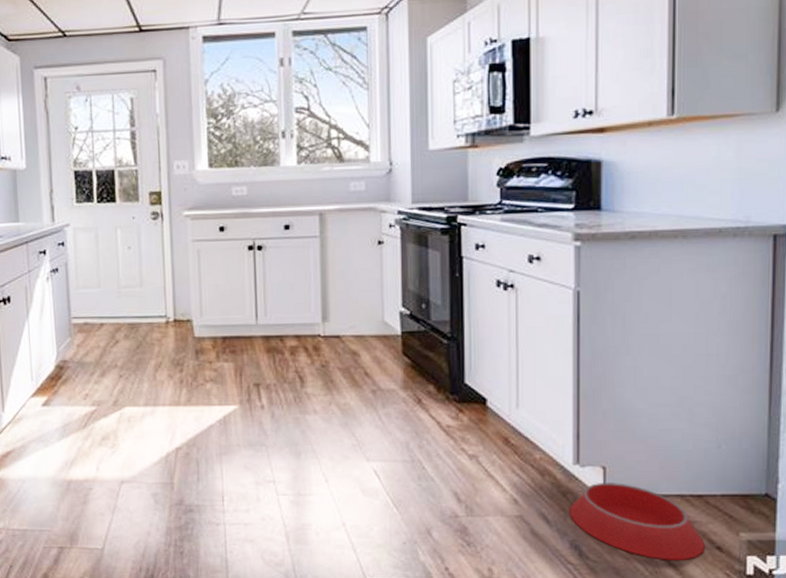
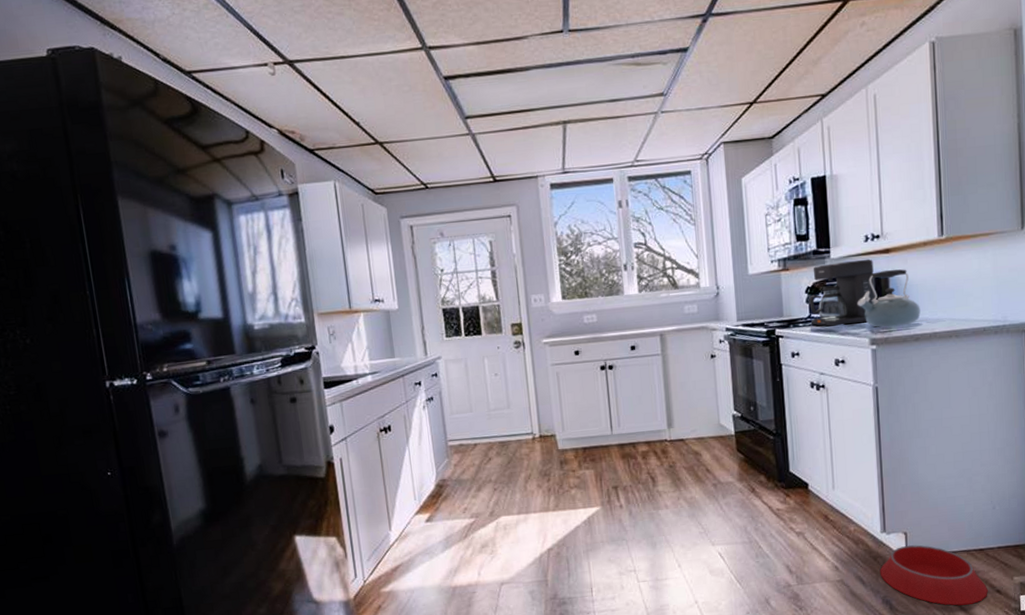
coffee maker: none [500,138,585,216] -> present [809,258,876,326]
kettle: none [560,152,639,221] -> present [857,269,921,328]

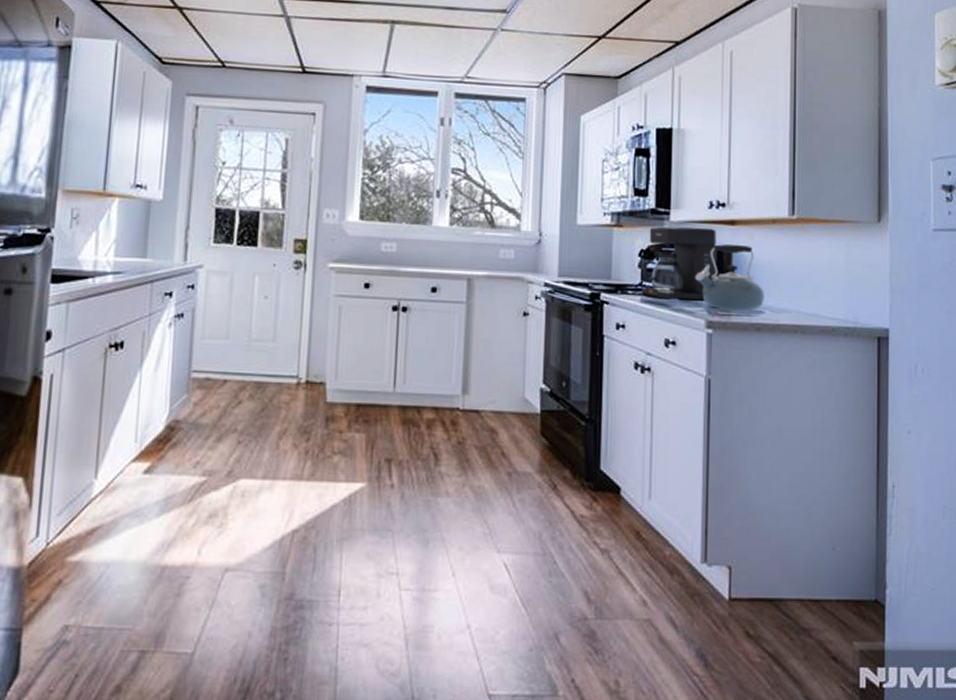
pet bowl: present [879,545,988,606] -> none [696,584,822,672]

